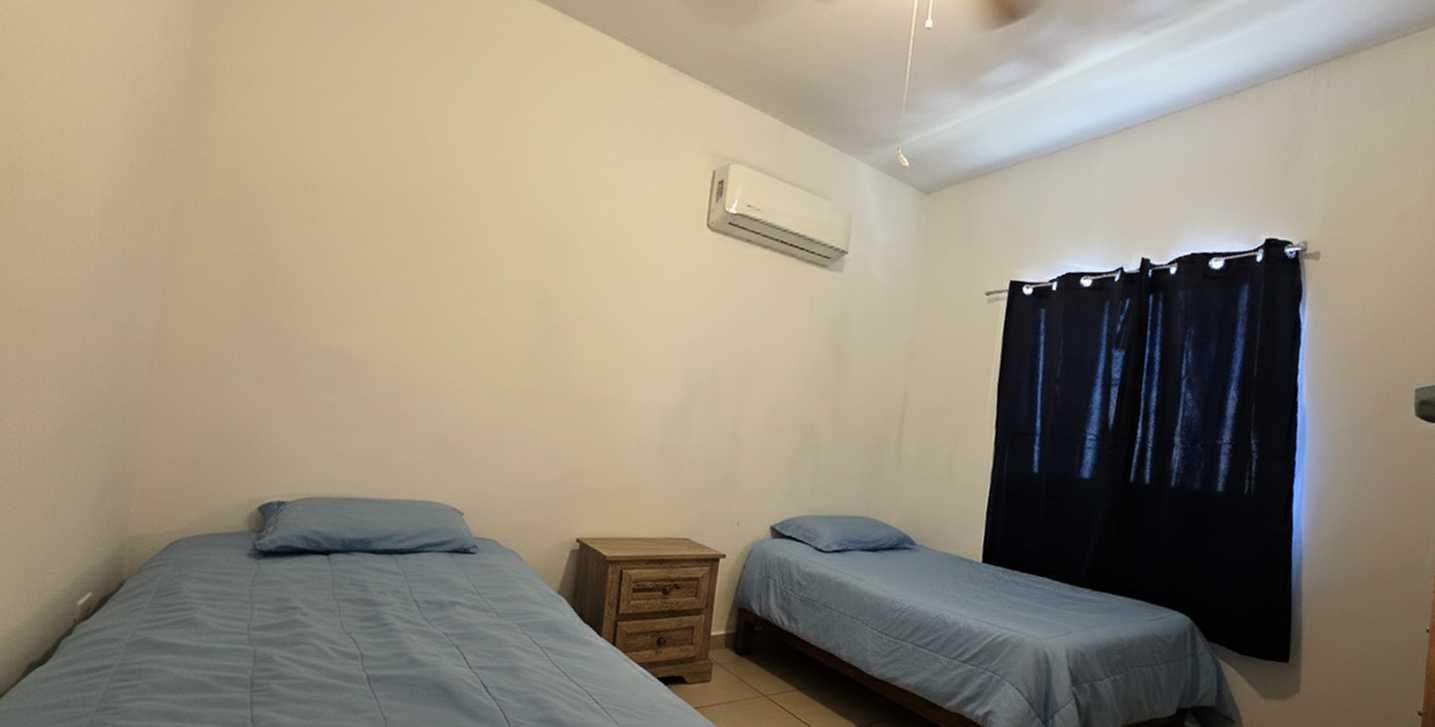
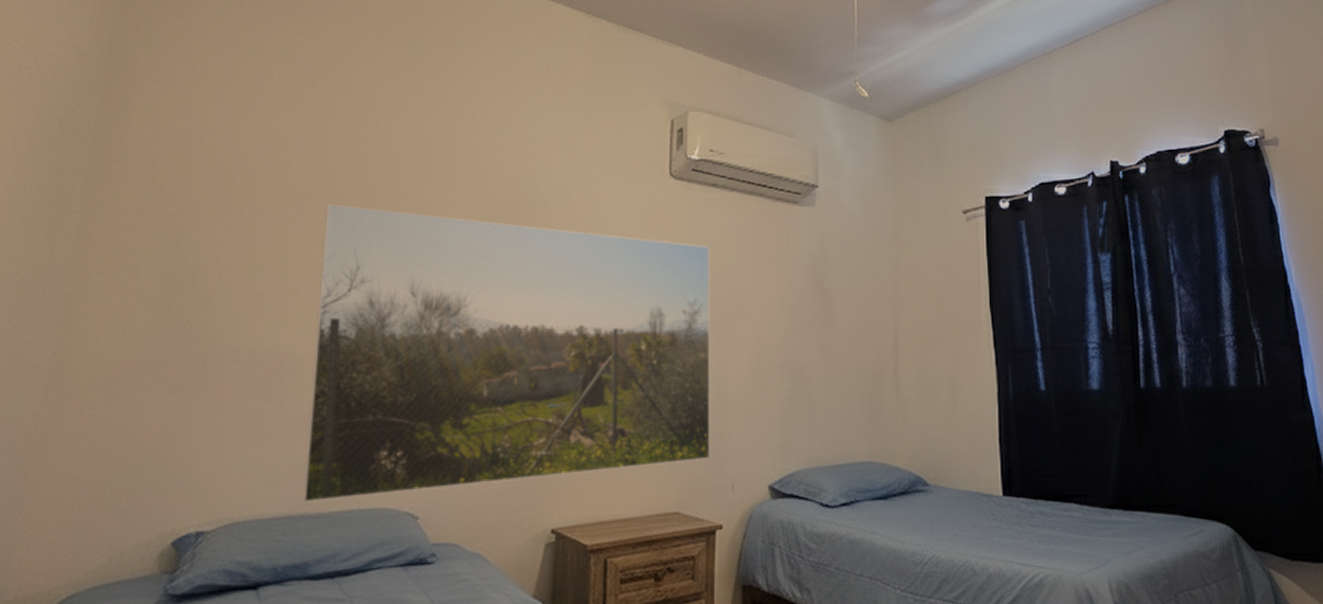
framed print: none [366,220,739,496] -> present [303,204,710,502]

